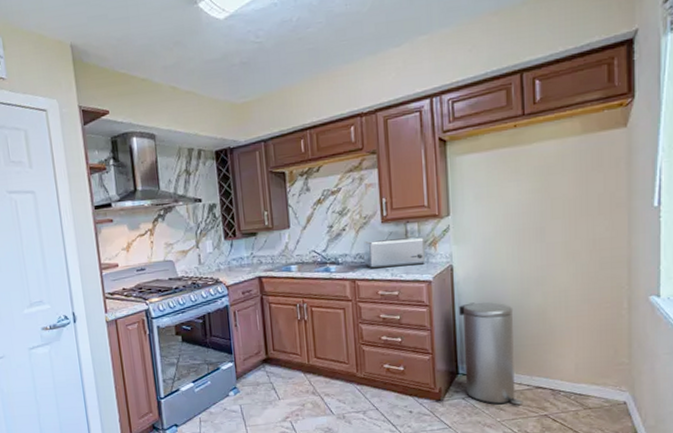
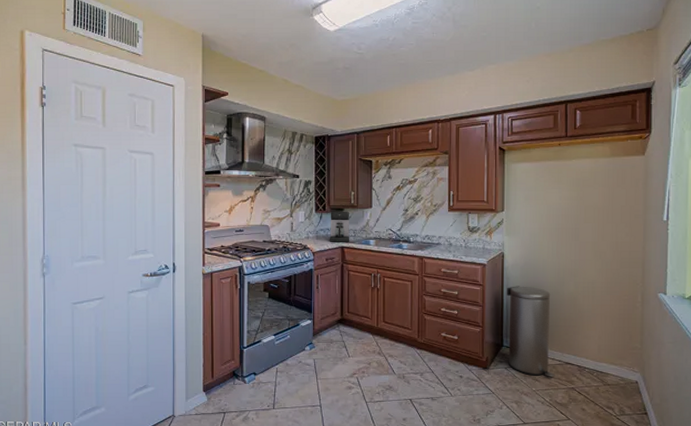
coffee maker: none [242,234,268,273] -> present [329,211,350,242]
toaster: present [363,236,426,269] -> none [432,225,483,251]

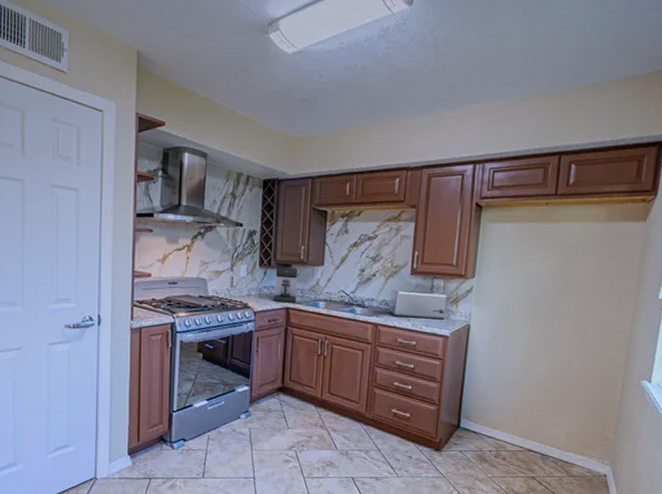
toaster: none [432,225,483,251] -> present [389,289,449,321]
pedal bin: present [507,286,555,377] -> none [464,362,519,464]

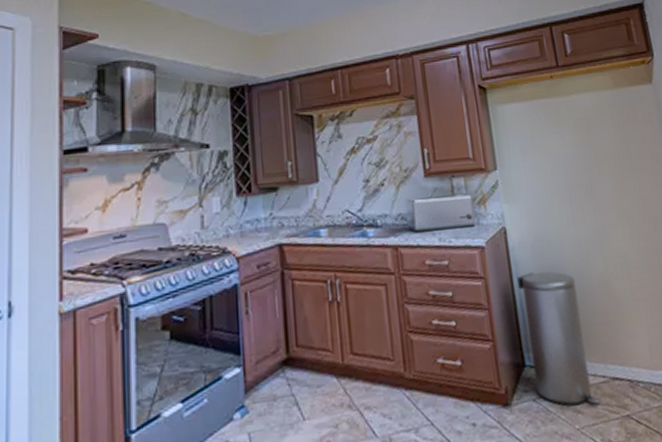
coffee maker: present [273,266,298,303] -> none [259,190,291,239]
pedal bin: none [464,362,519,464] -> present [517,271,602,407]

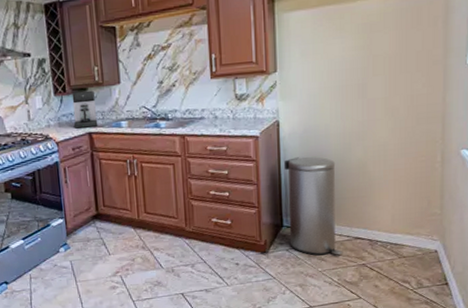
coffee maker: none [259,190,291,239] -> present [72,90,98,129]
toaster: present [405,193,476,233] -> none [193,92,253,125]

